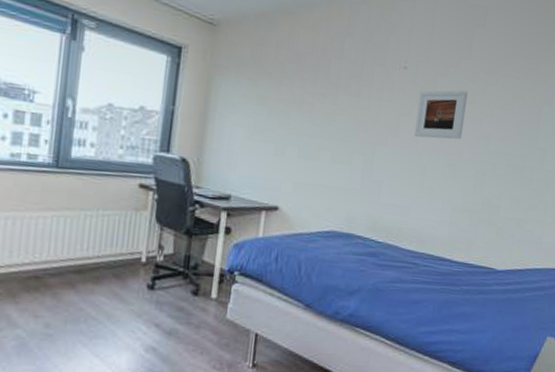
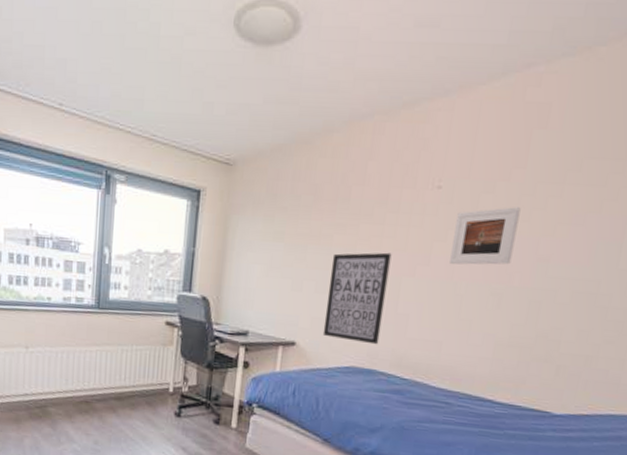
wall art: none [304,121,367,210] -> present [322,252,392,345]

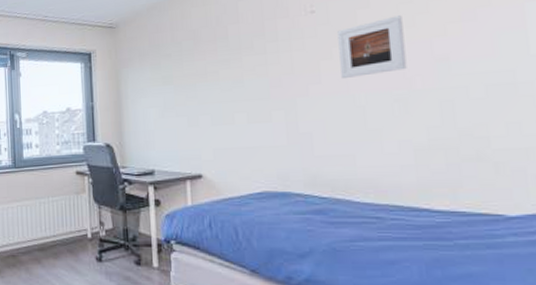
wall art: present [322,252,392,345] -> none [222,77,287,167]

